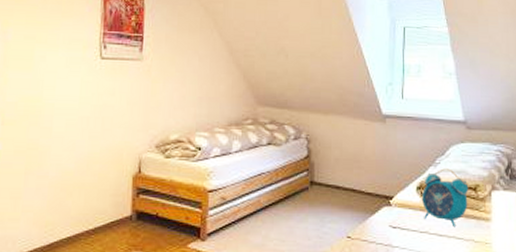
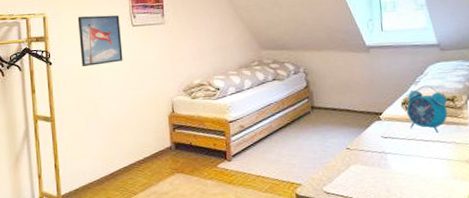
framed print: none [29,38,86,104] -> present [77,15,123,67]

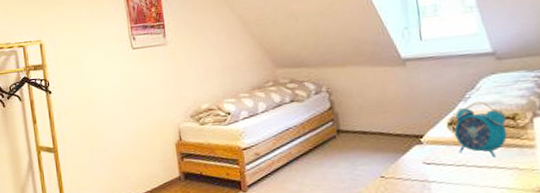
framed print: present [77,15,123,67] -> none [74,38,124,95]

